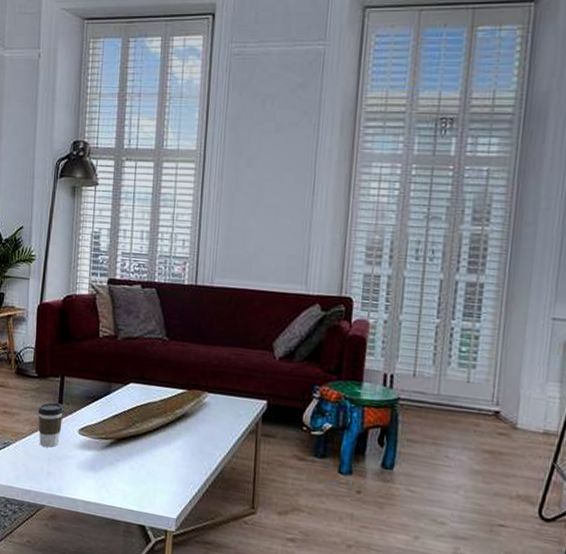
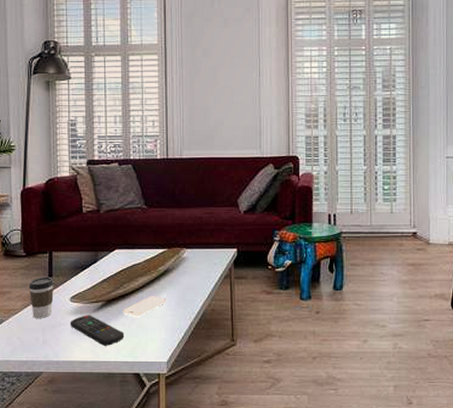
remote control: none [76,451,133,489] -> present [69,315,125,346]
smartphone: none [132,441,182,462] -> present [122,296,167,316]

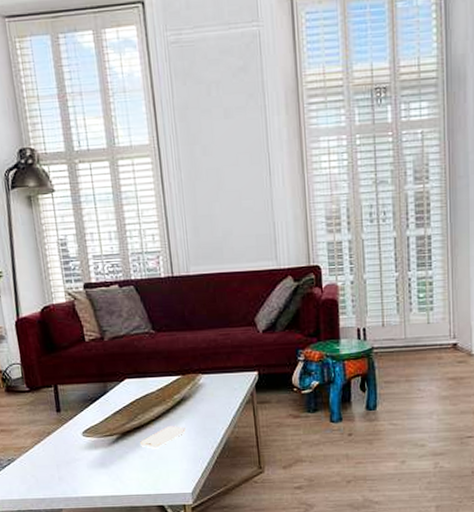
coffee cup: present [28,276,55,318] -> none [36,411,65,455]
remote control: present [69,315,125,346] -> none [84,449,145,480]

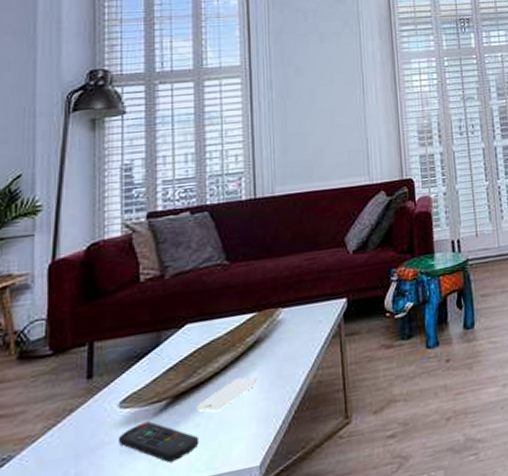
remote control: none [84,449,145,480] -> present [118,421,200,463]

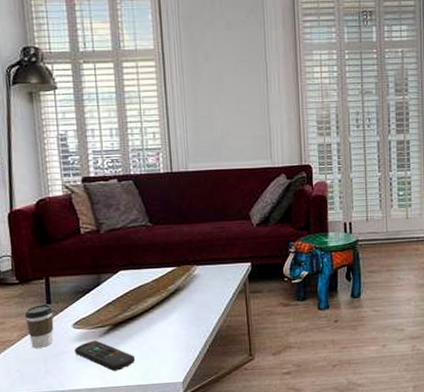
coffee cup: none [55,377,96,443] -> present [24,303,54,348]
smartphone: present [196,377,258,412] -> none [131,316,179,339]

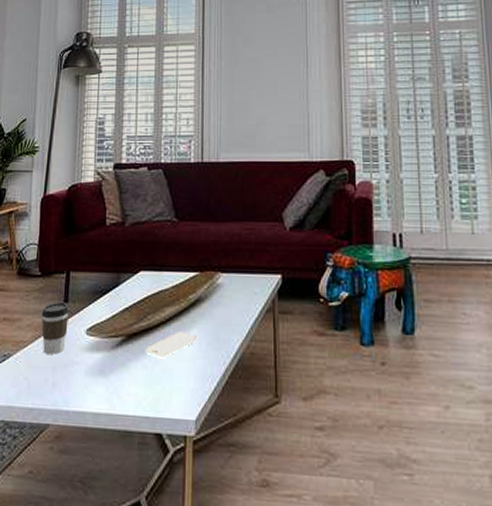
remote control: present [74,340,136,371] -> none [84,352,147,394]
smartphone: none [131,316,179,339] -> present [145,331,197,357]

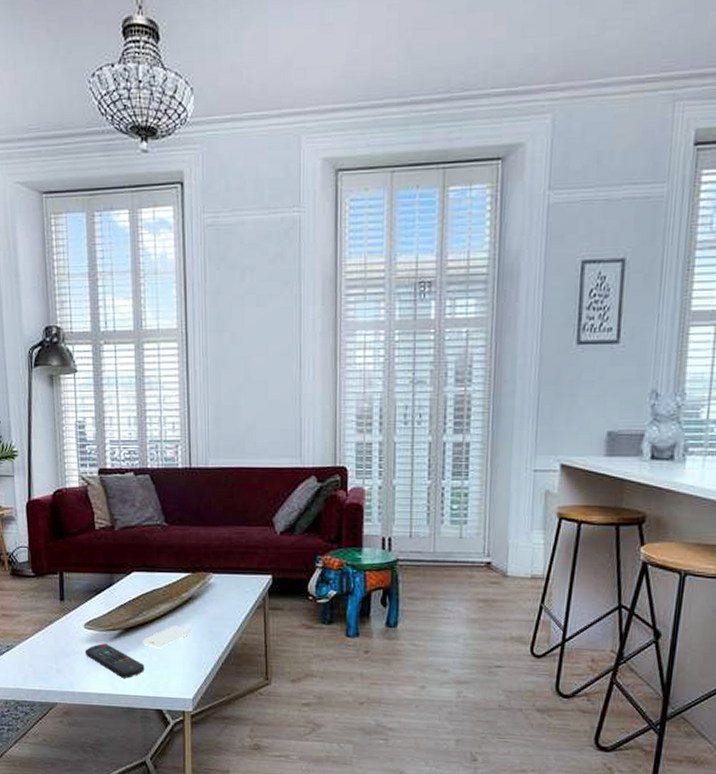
coffee cup: present [41,302,70,354] -> none [39,599,67,645]
remote control: none [84,352,147,394] -> present [84,643,145,678]

